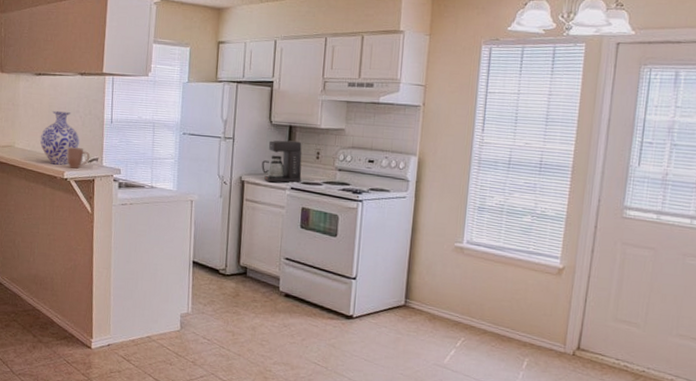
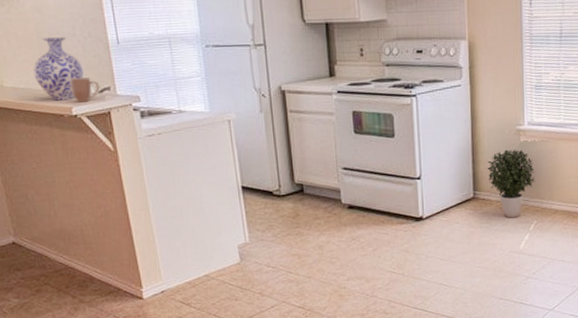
coffee maker: present [261,140,302,183] -> none [301,39,348,89]
potted plant: none [421,264,469,332] -> present [487,149,535,218]

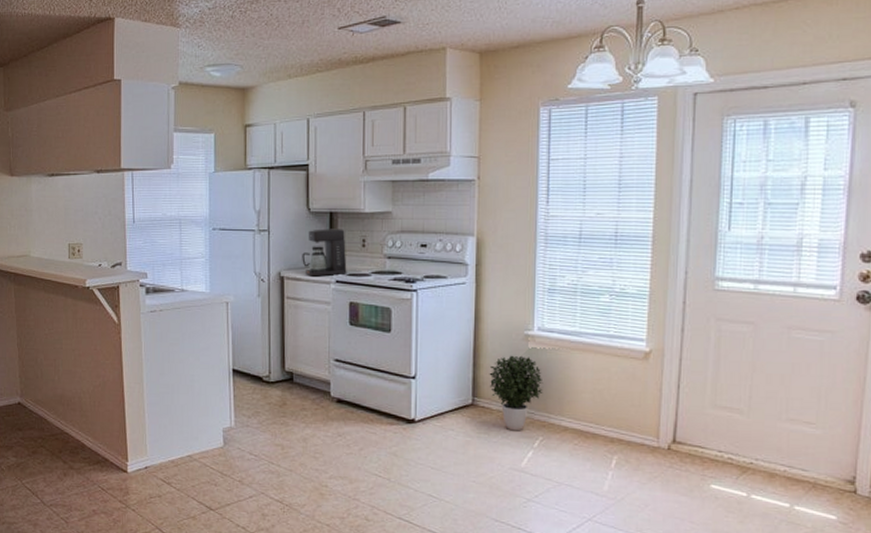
vase: present [33,36,84,101] -> none [57,213,100,273]
mug: present [70,77,100,103] -> none [88,252,113,276]
coffee maker: none [301,39,348,89] -> present [302,229,347,277]

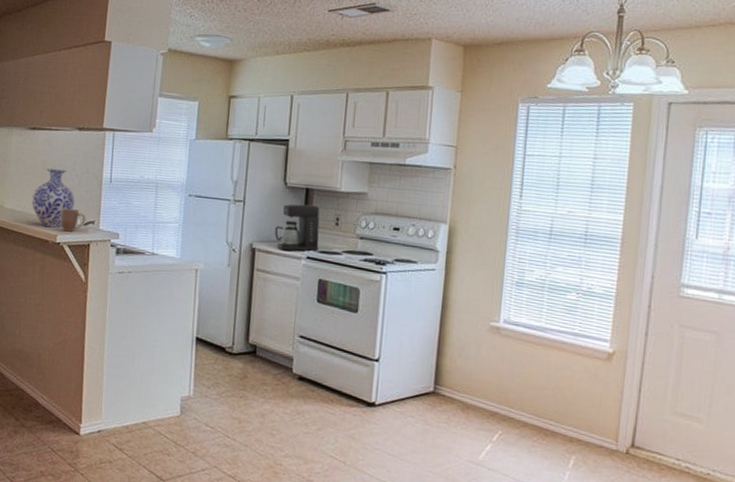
vase: none [57,213,100,273] -> present [31,167,75,228]
mug: none [88,252,113,276] -> present [60,208,86,232]
potted plant: present [489,355,544,431] -> none [452,345,506,424]

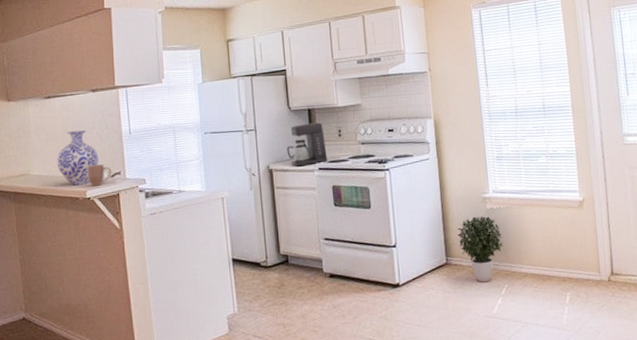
potted plant: none [452,345,506,424] -> present [457,215,504,283]

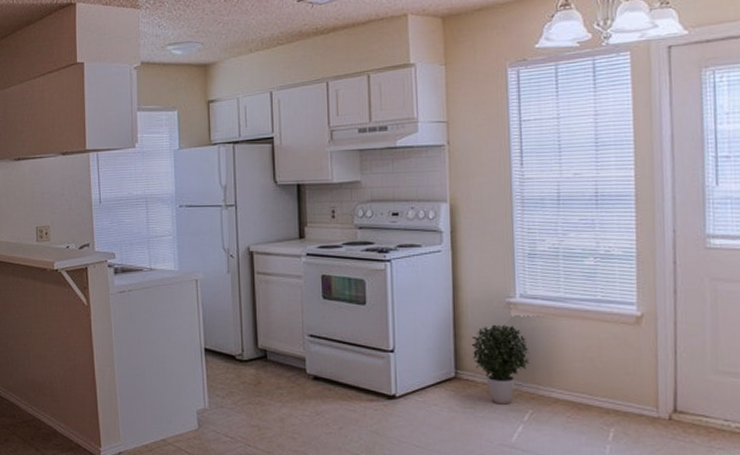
vase: present [56,130,99,186] -> none [25,196,67,256]
mug: present [87,164,112,187] -> none [55,234,81,258]
coffee maker: present [287,122,328,167] -> none [271,200,318,250]

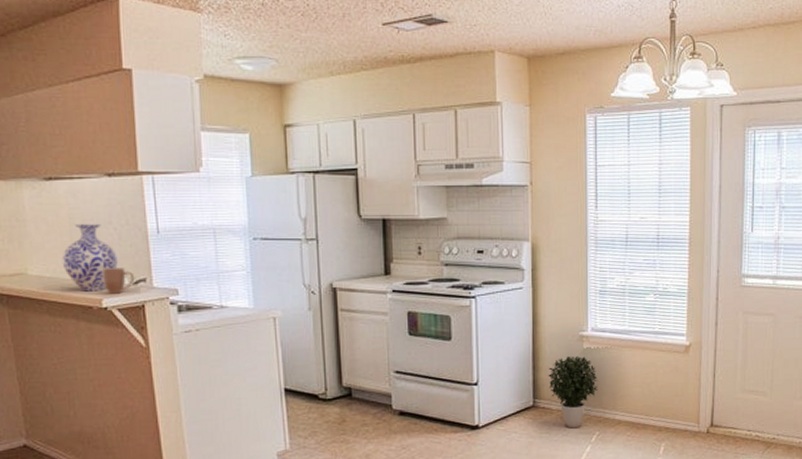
vase: none [25,196,67,256] -> present [61,223,118,292]
mug: none [55,234,81,258] -> present [102,268,135,294]

